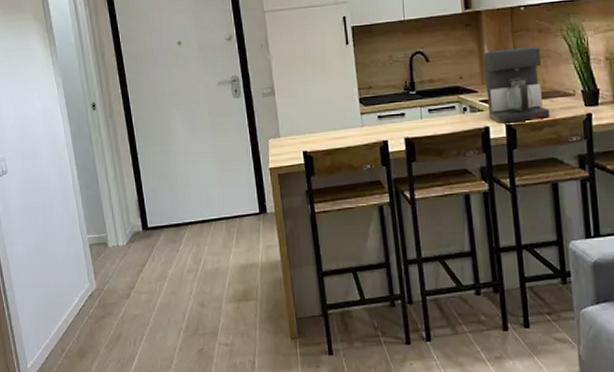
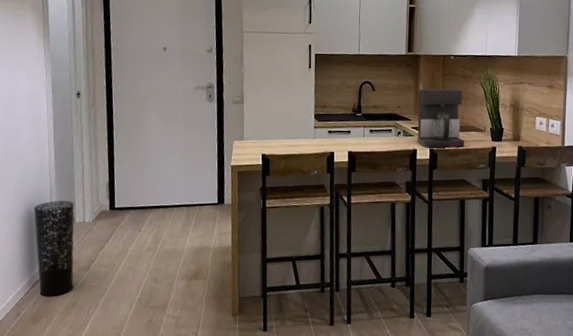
umbrella stand: none [64,224,116,330] -> present [33,200,74,297]

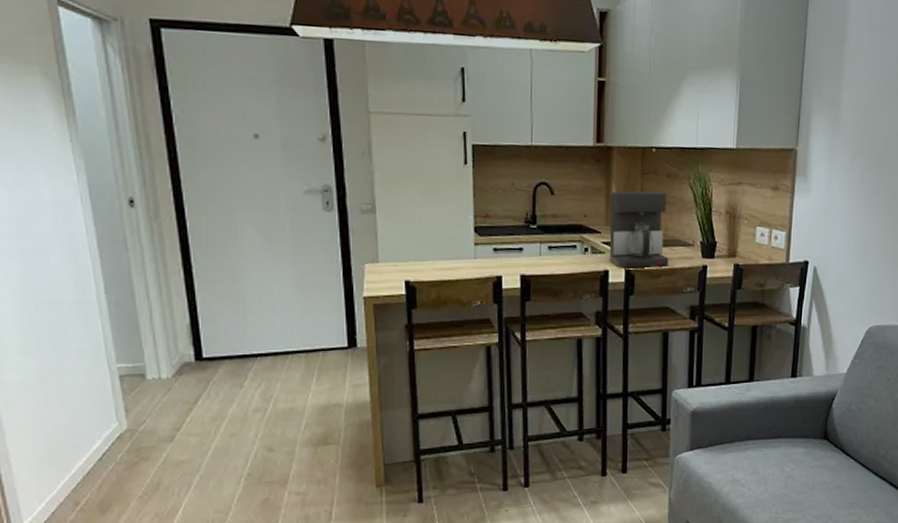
umbrella stand: present [33,200,74,297] -> none [82,351,154,479]

